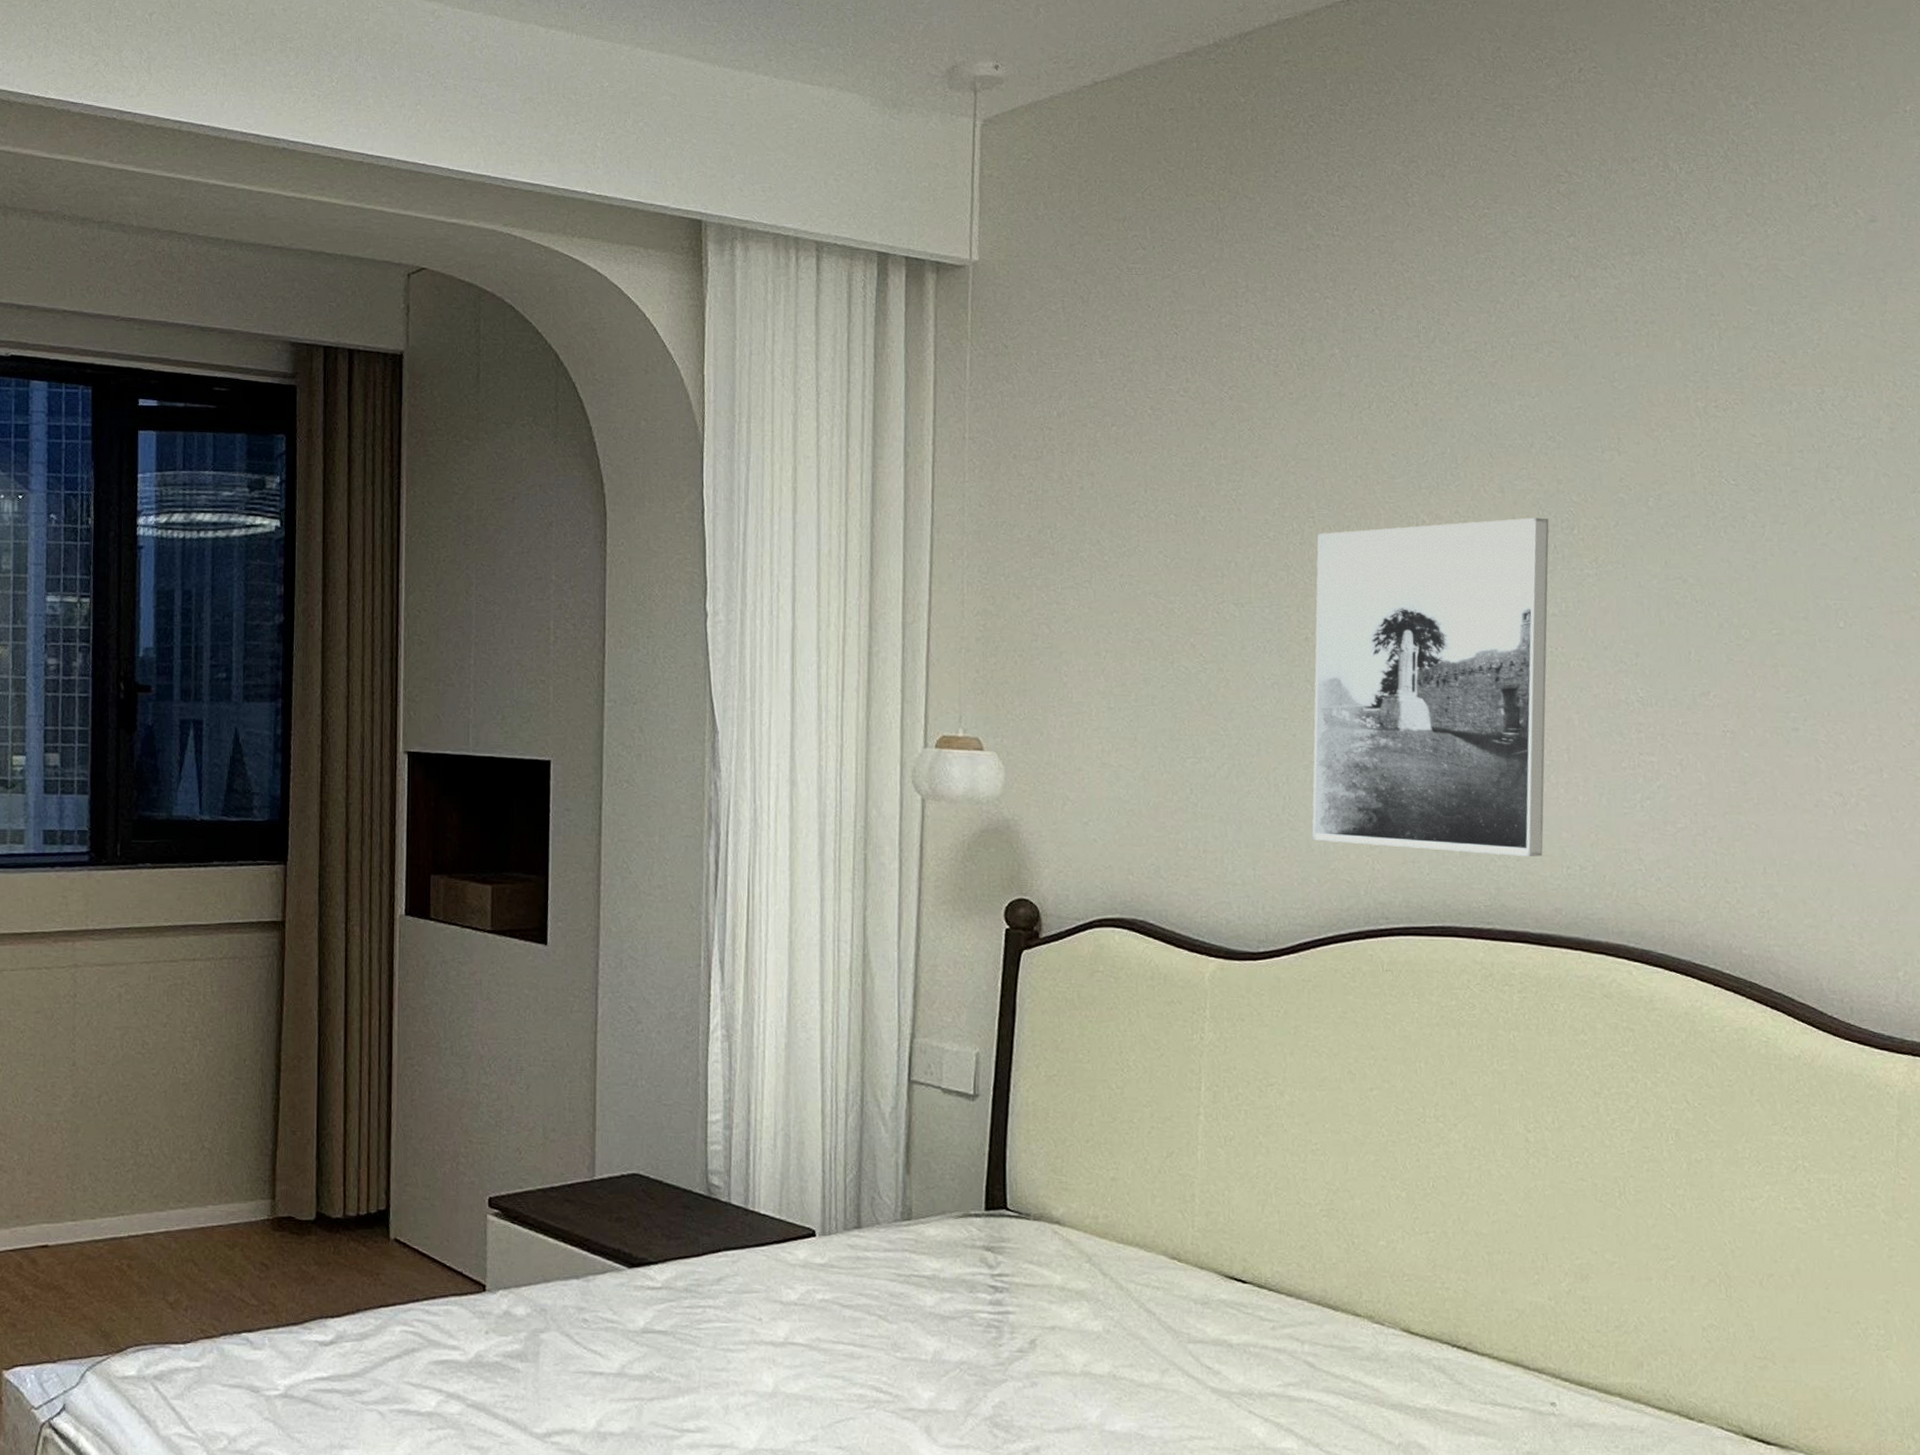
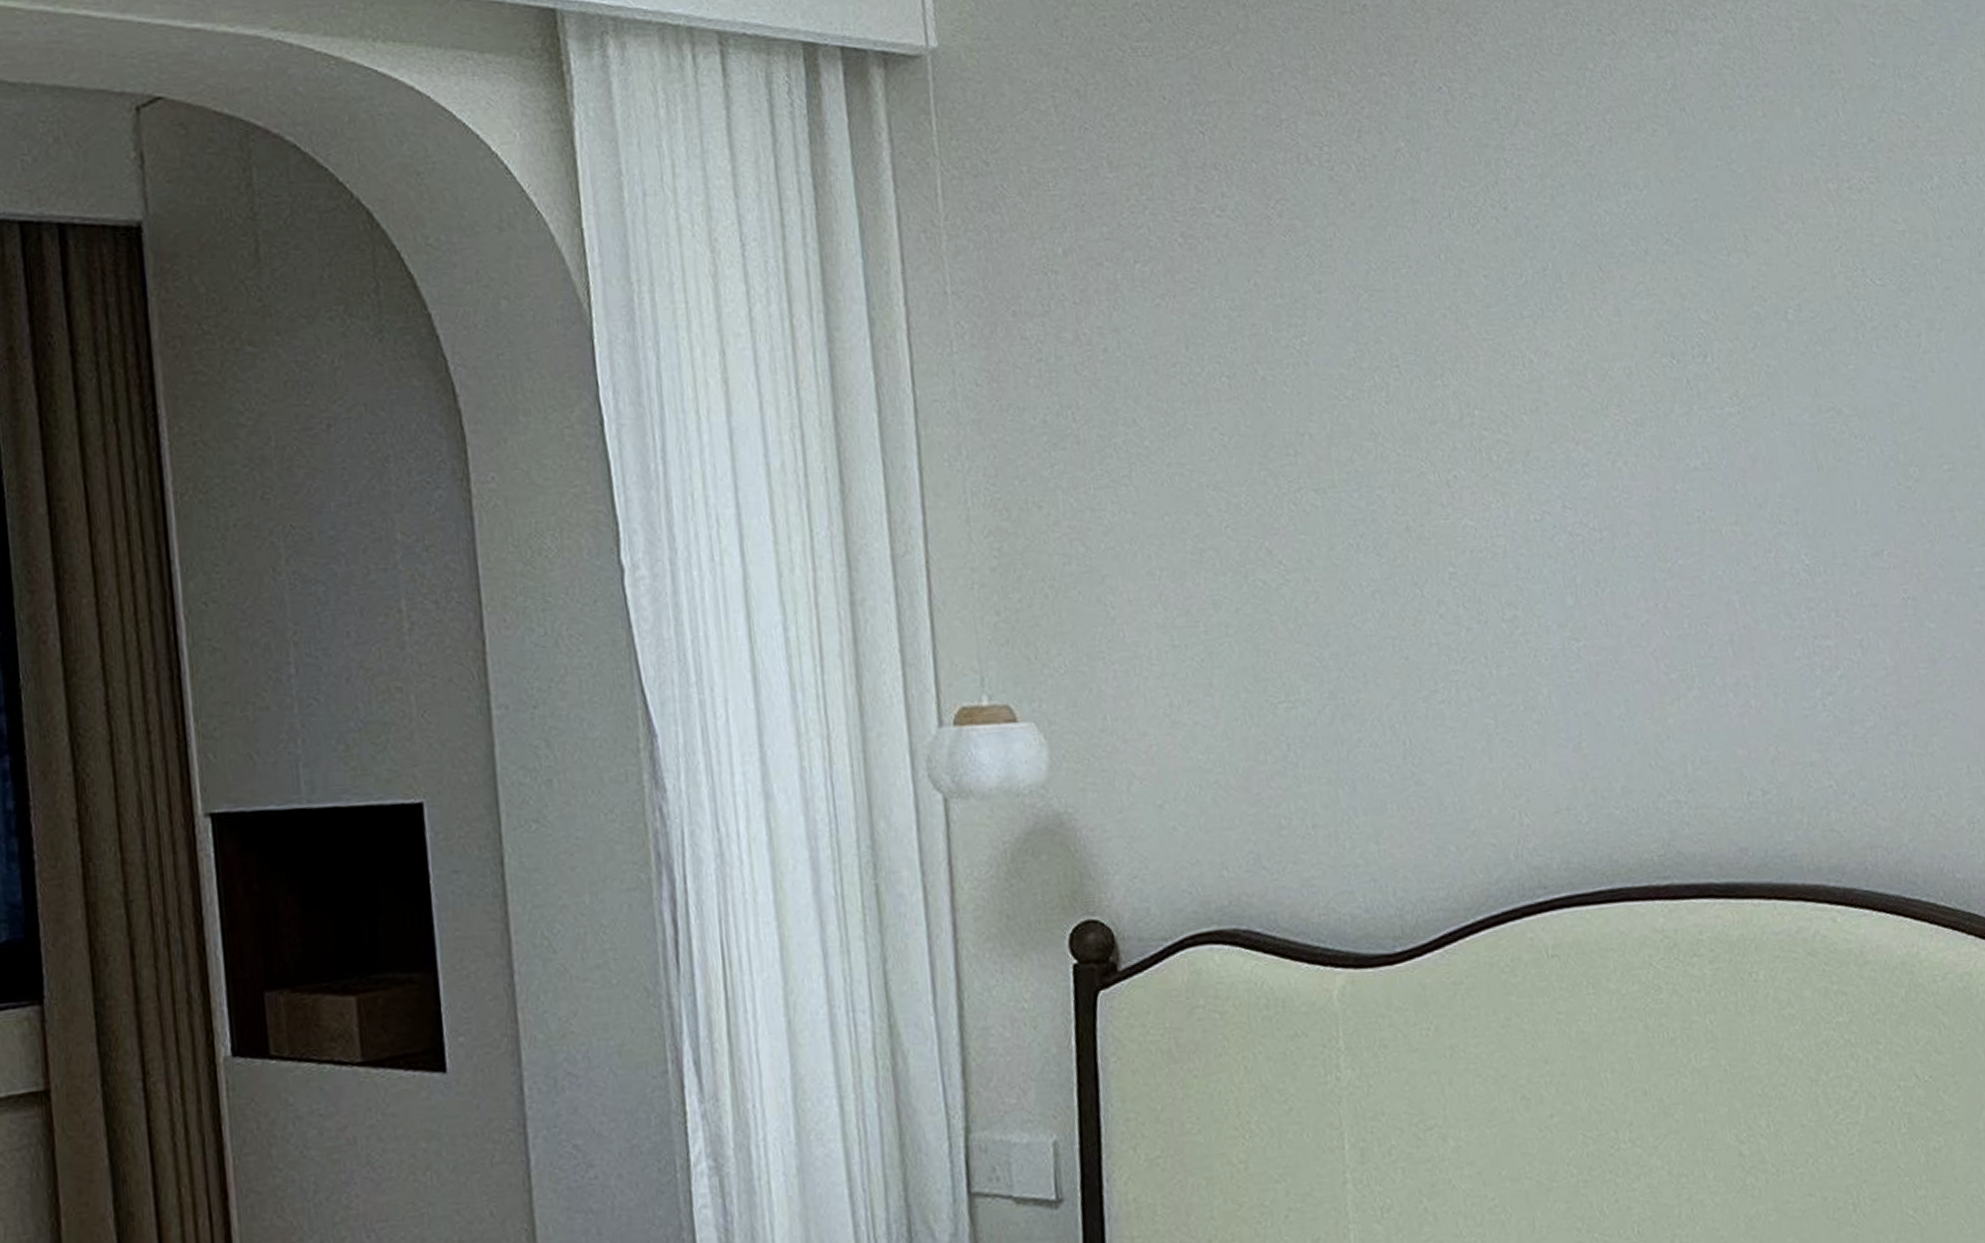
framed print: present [1312,517,1549,856] -> none [1406,344,1718,796]

